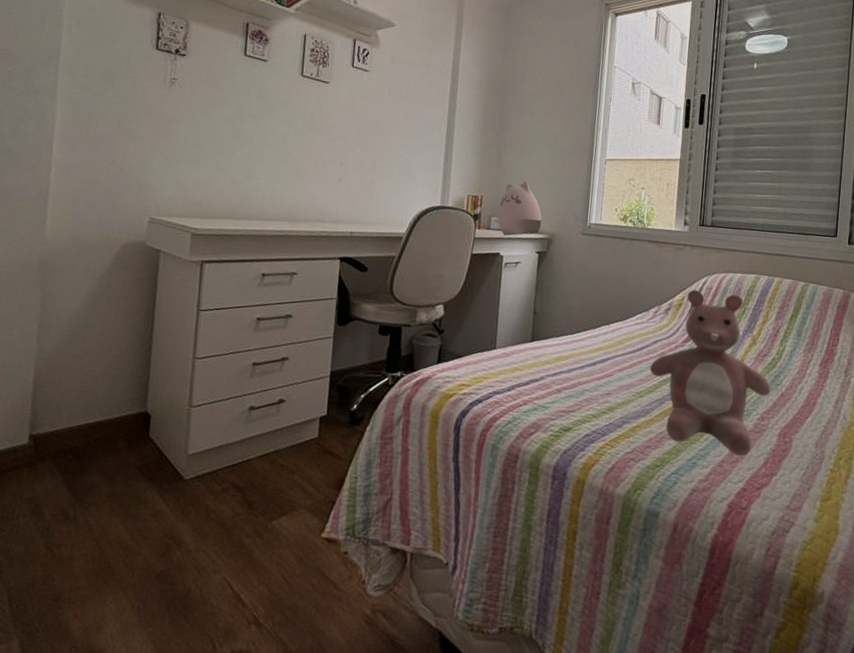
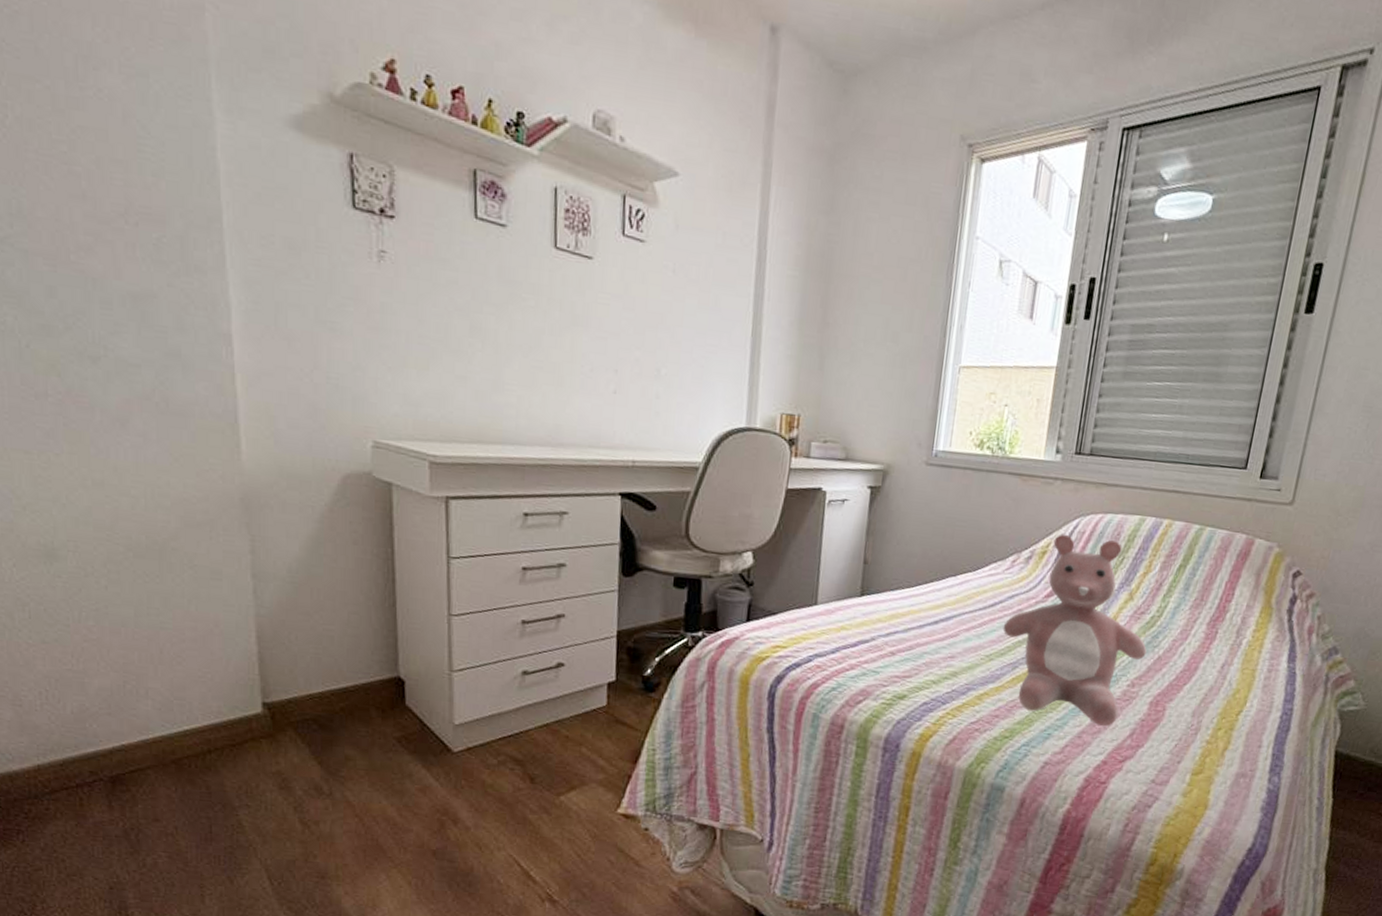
plush toy: present [498,181,542,236] -> none [819,395,876,467]

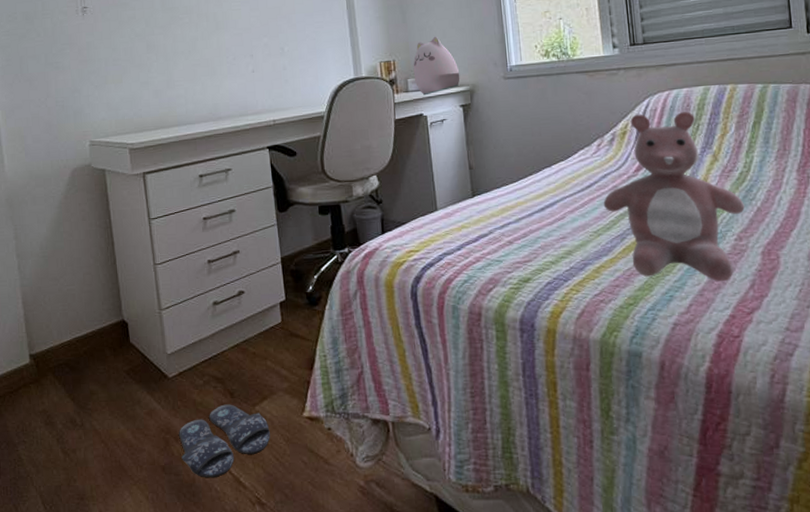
slippers: none [459,789,574,868] -> present [179,404,270,477]
plush toy: none [819,395,876,467] -> present [413,36,460,96]

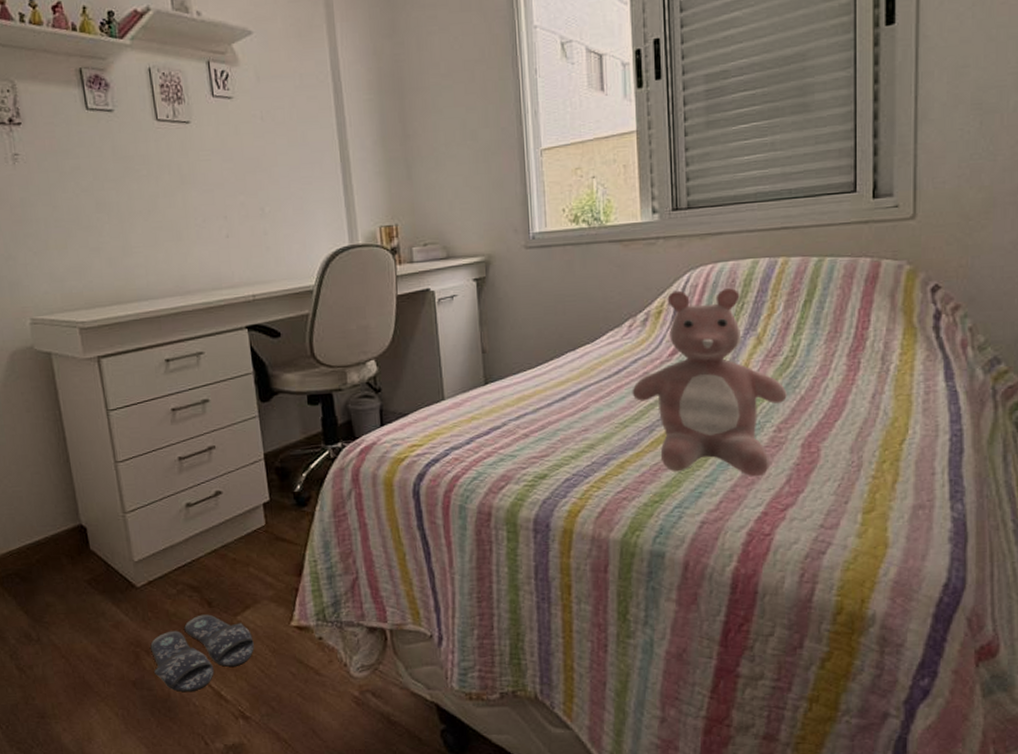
plush toy: present [413,36,460,96] -> none [419,196,474,267]

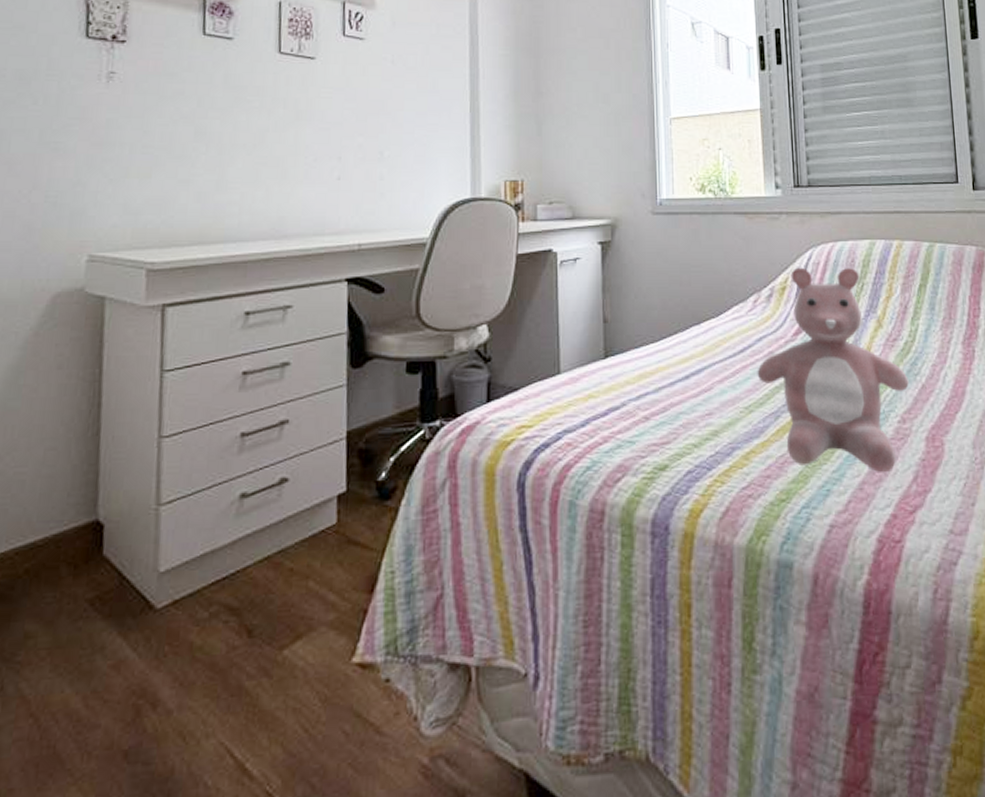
slippers: present [150,614,254,692] -> none [157,647,300,766]

